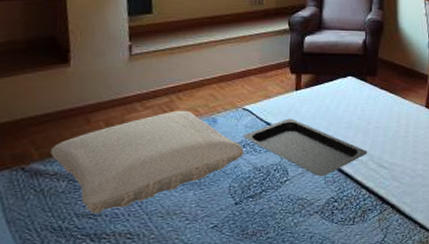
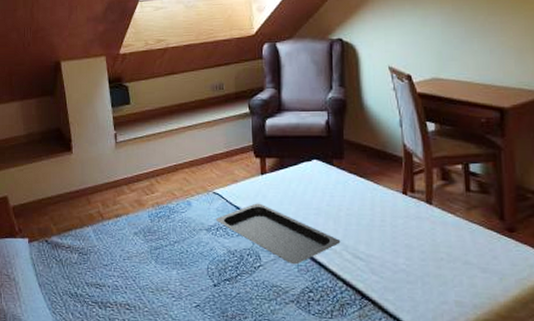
pillow: present [50,110,245,214] -> none [64,193,218,284]

